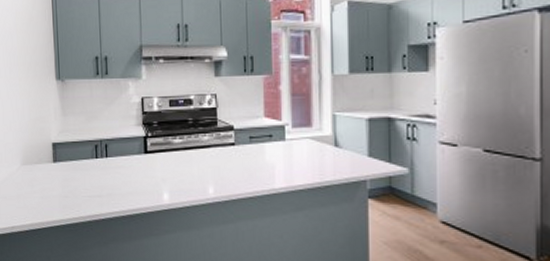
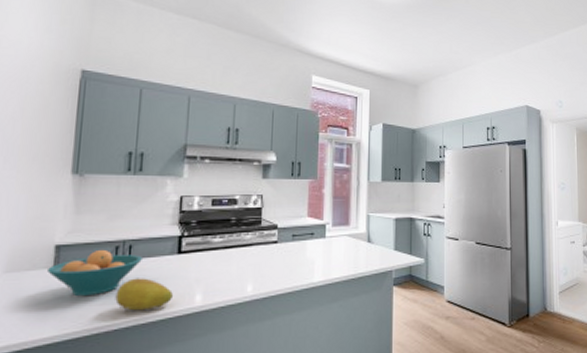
fruit bowl: none [50,147,116,189] -> present [48,249,142,297]
fruit: none [100,174,144,205] -> present [115,278,173,311]

